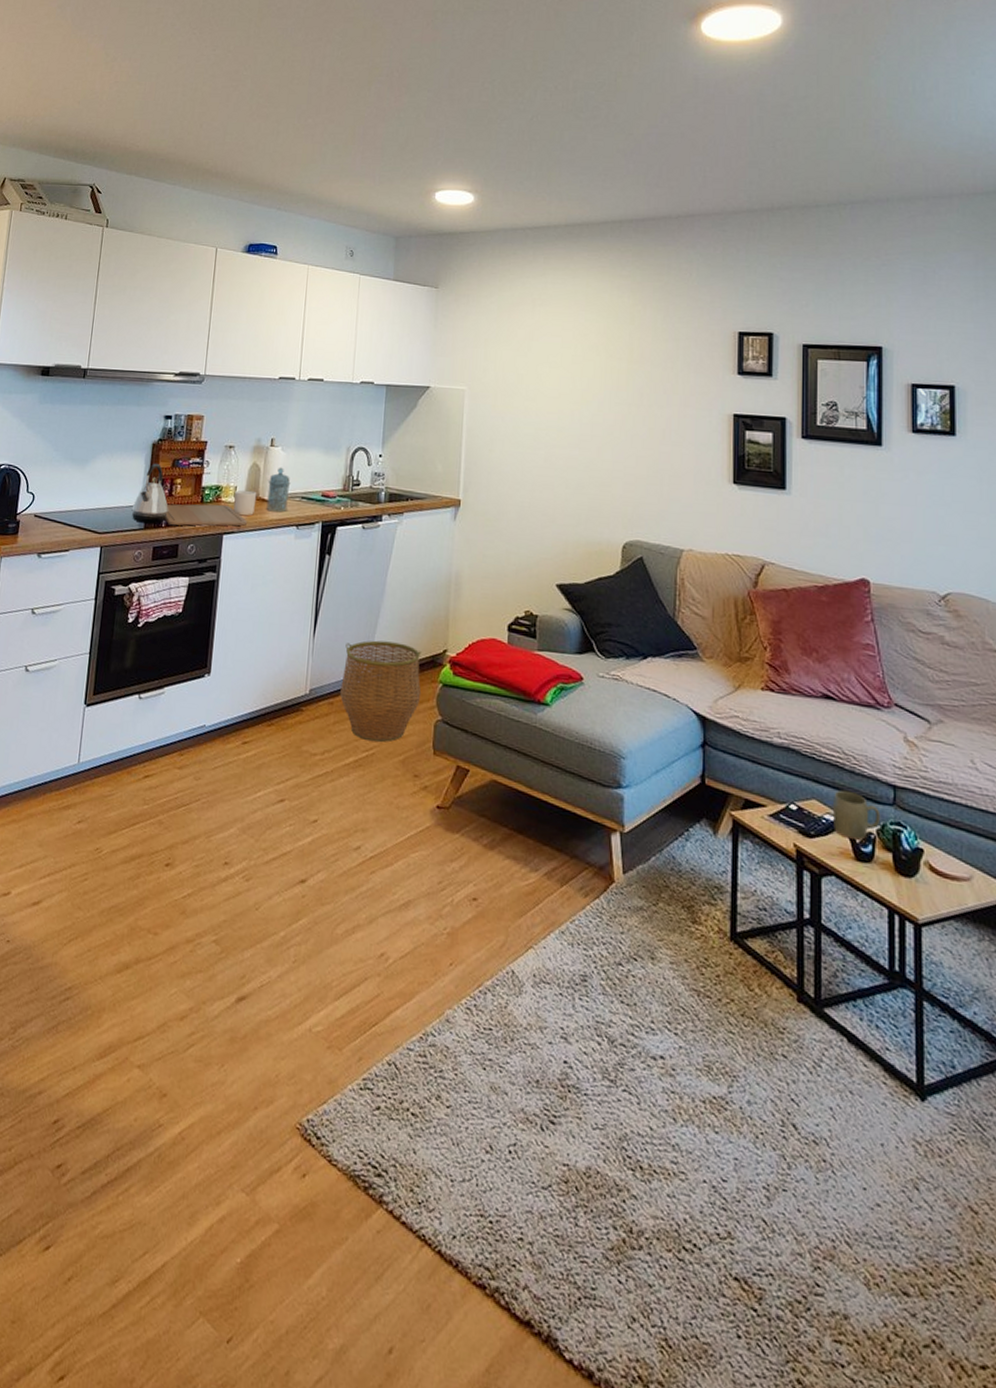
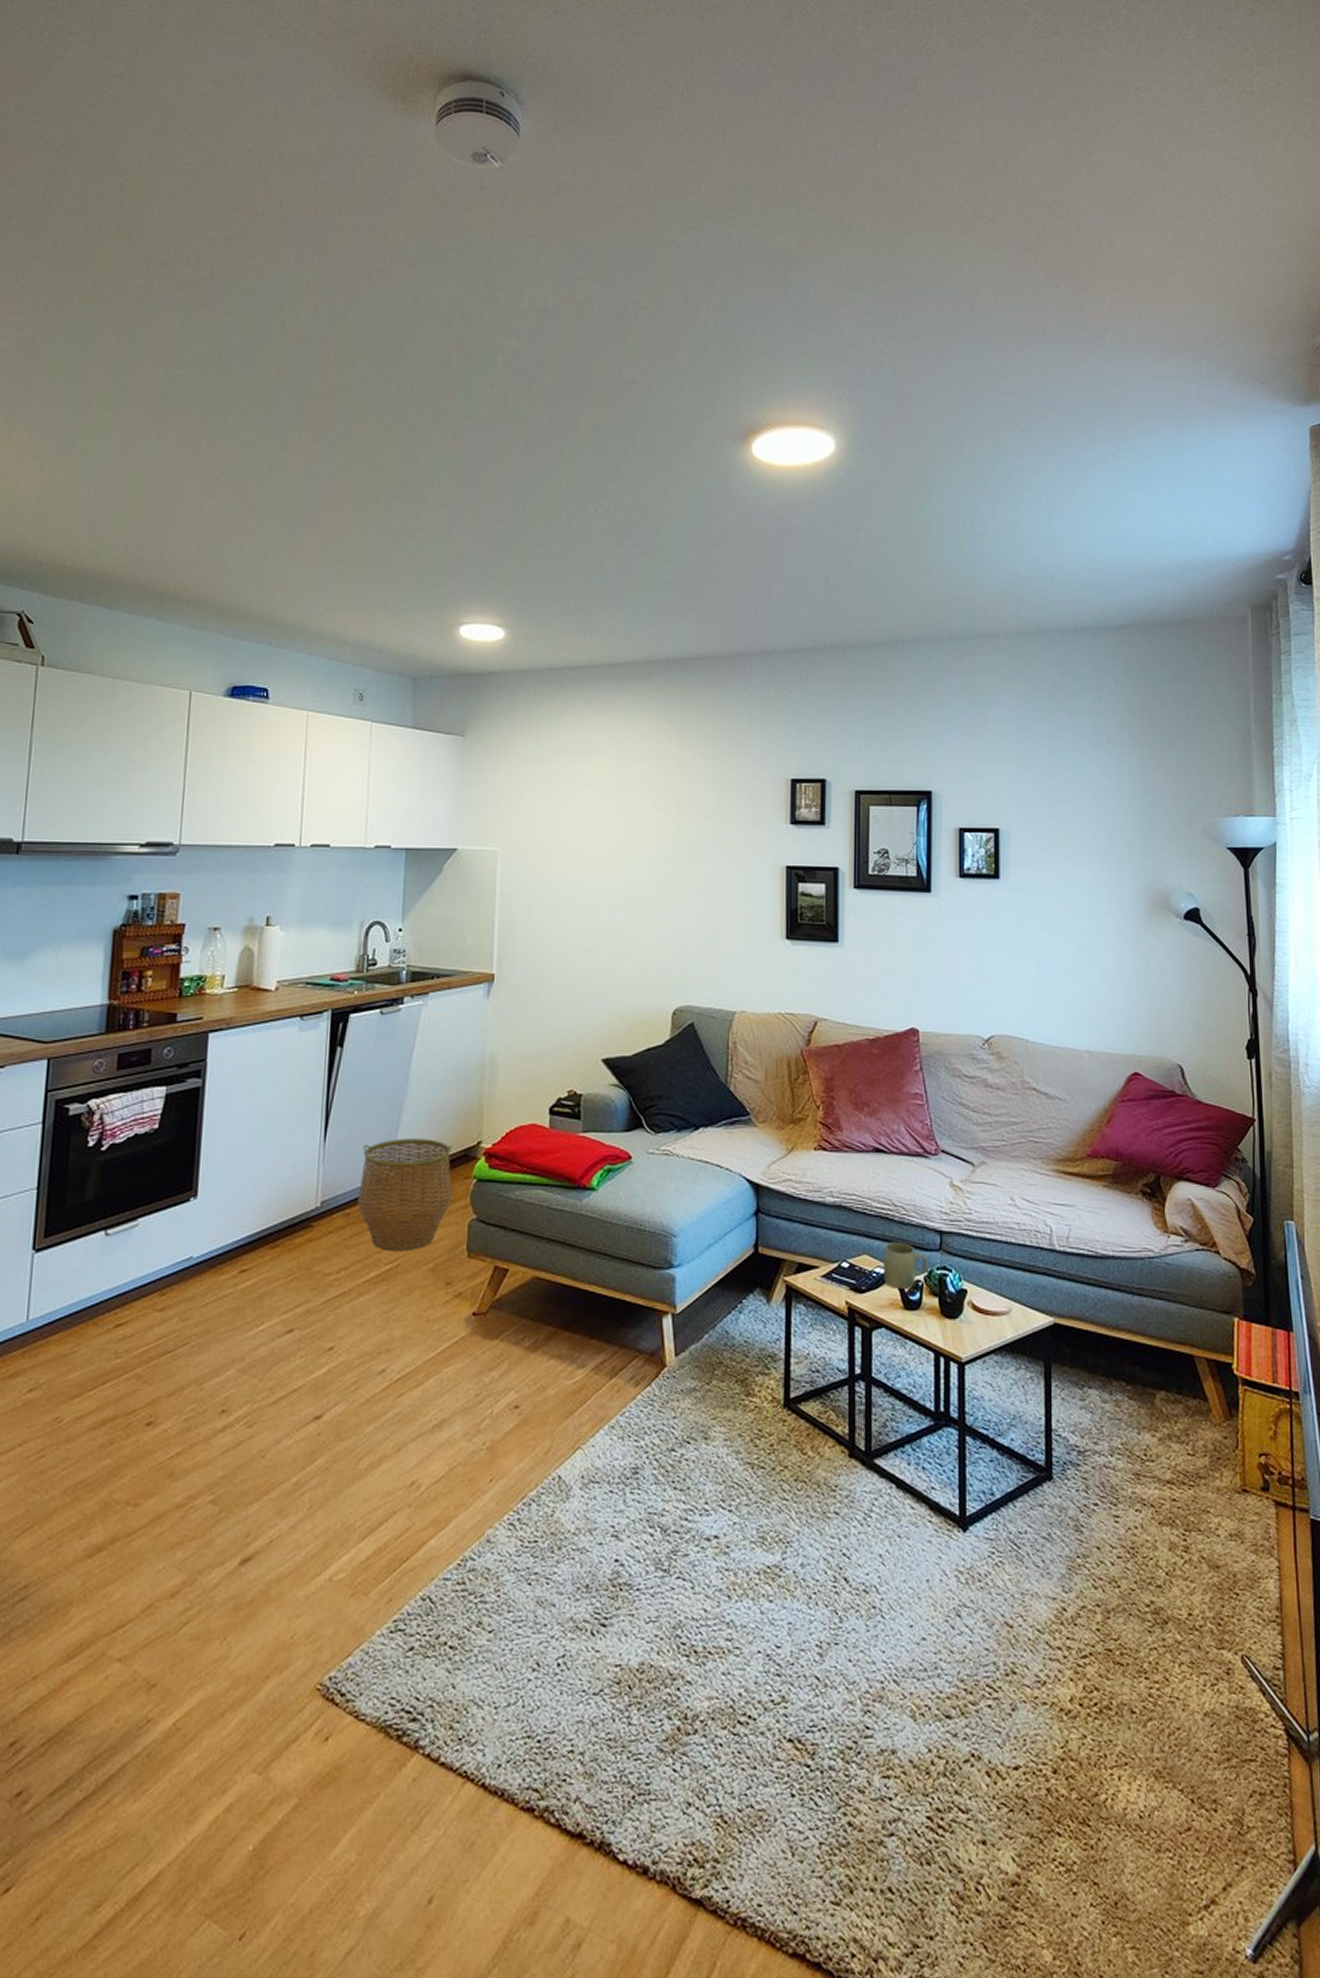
kettle: present [131,463,169,524] -> none [88,953,138,1027]
chopping board: present [164,503,248,526] -> none [132,997,240,1026]
mug: present [233,490,257,516] -> none [221,978,251,1009]
canister: present [266,467,291,513] -> none [262,949,292,1002]

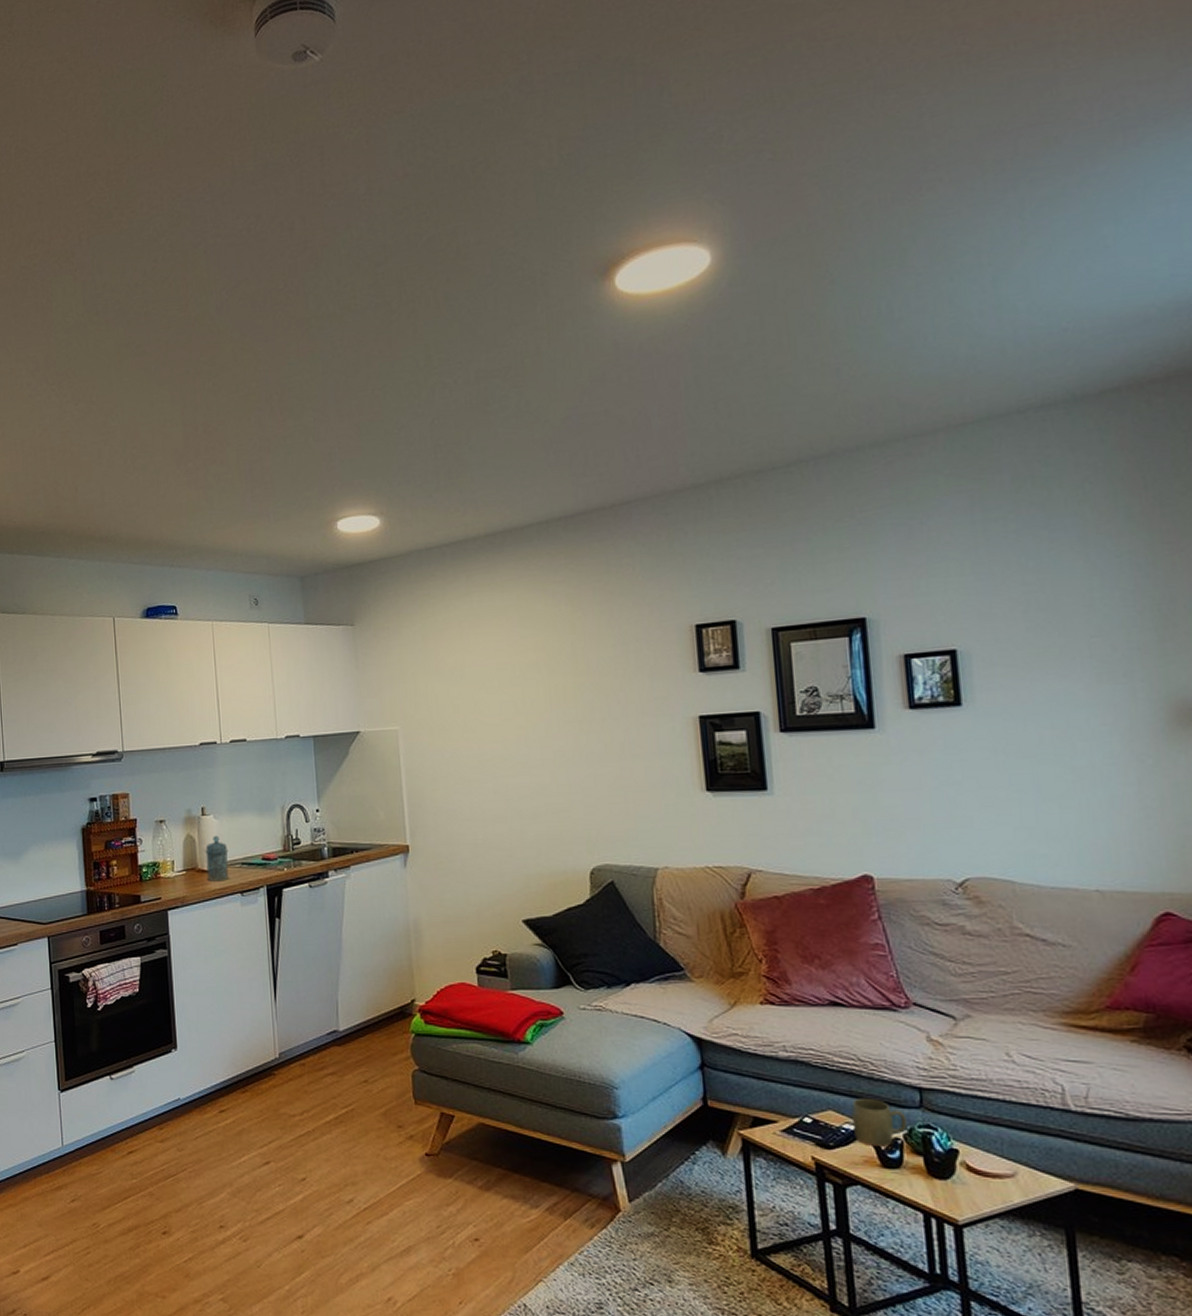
canister: none [262,949,292,1002] -> present [205,835,229,882]
basket: present [358,1138,453,1250] -> none [309,998,394,1097]

